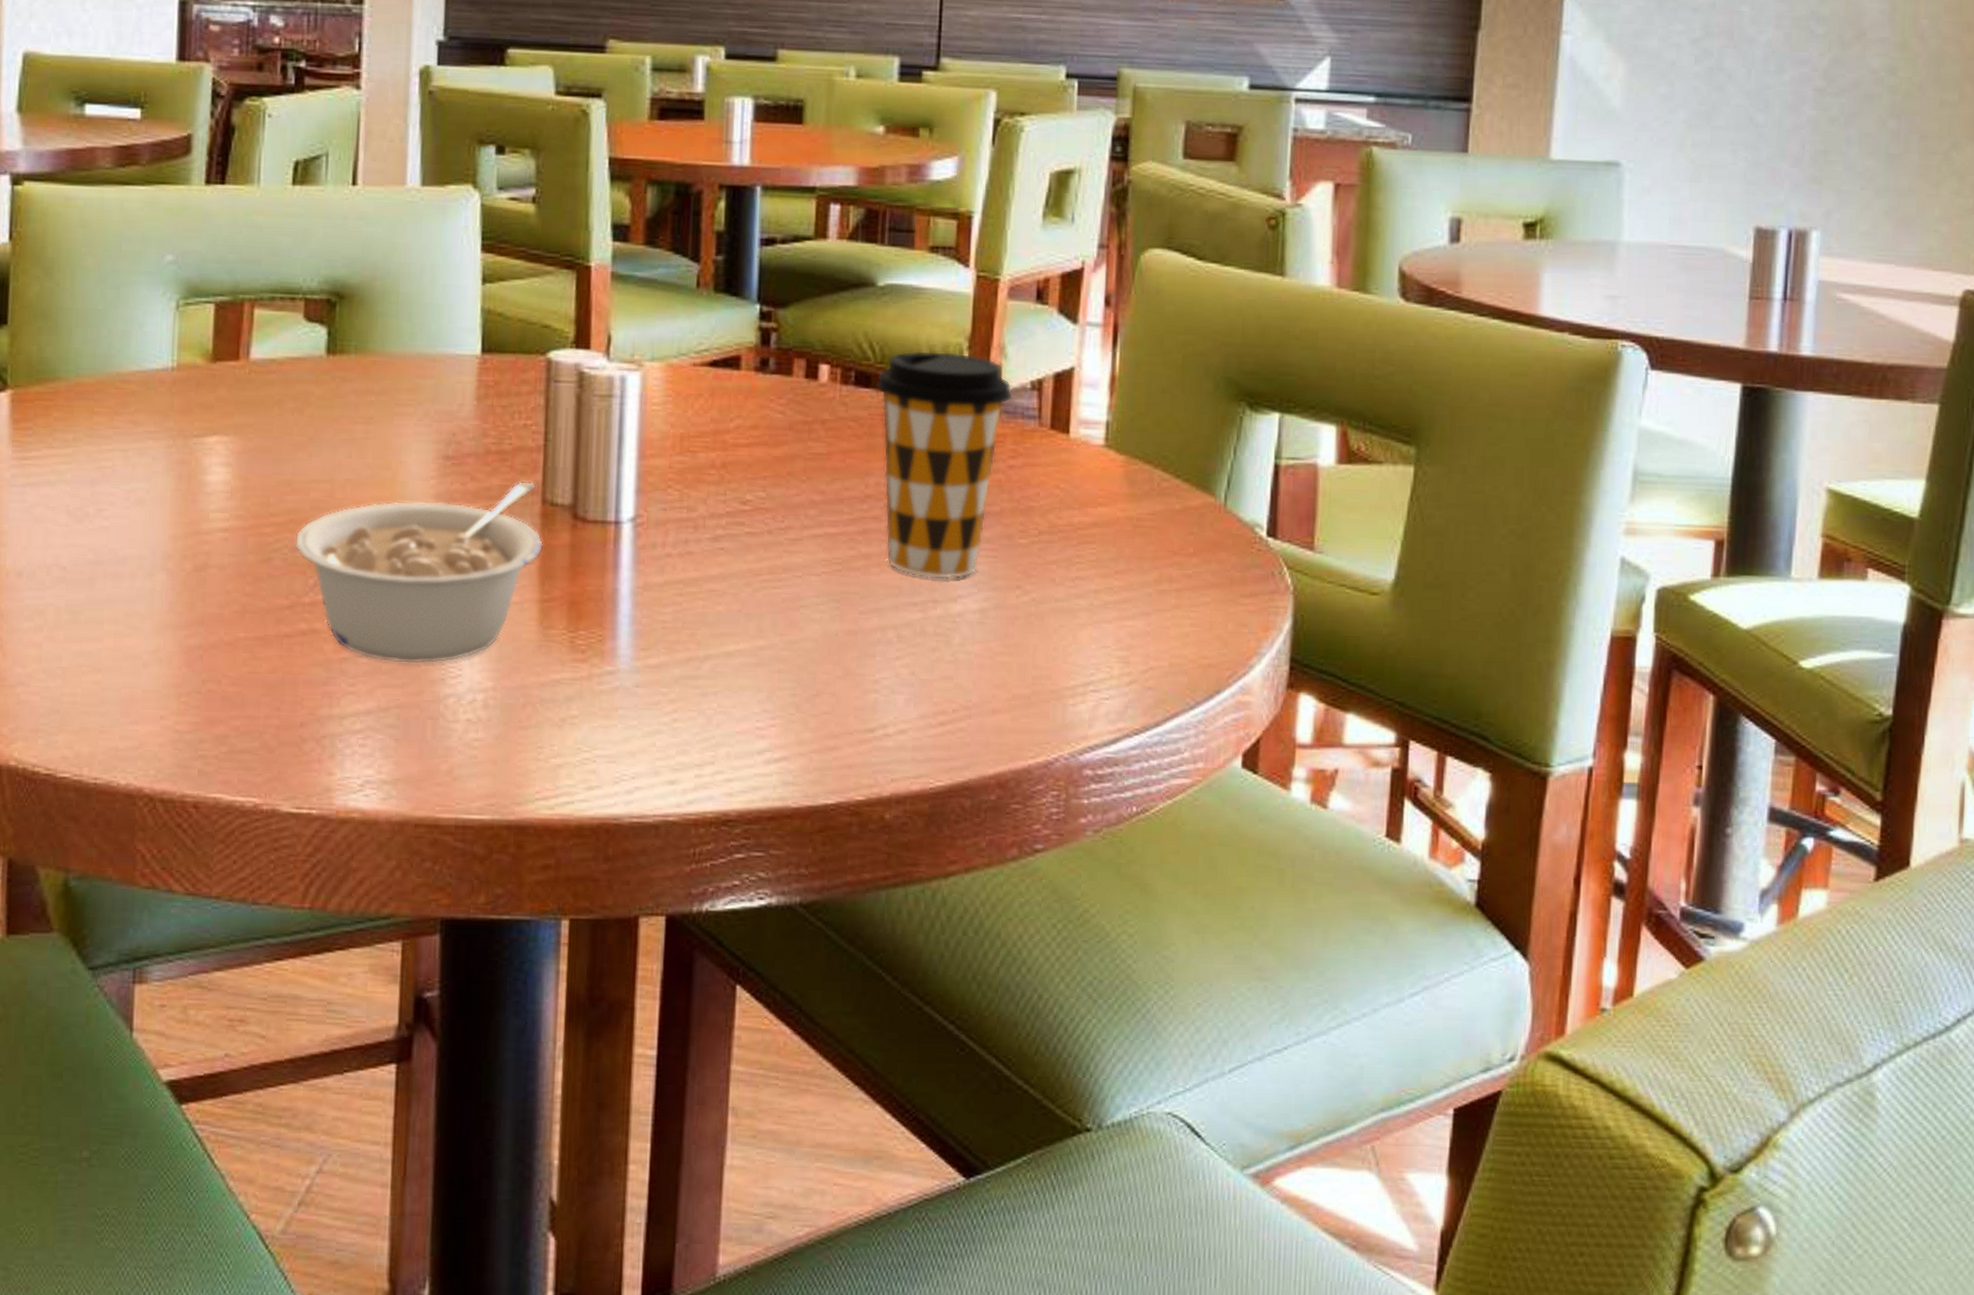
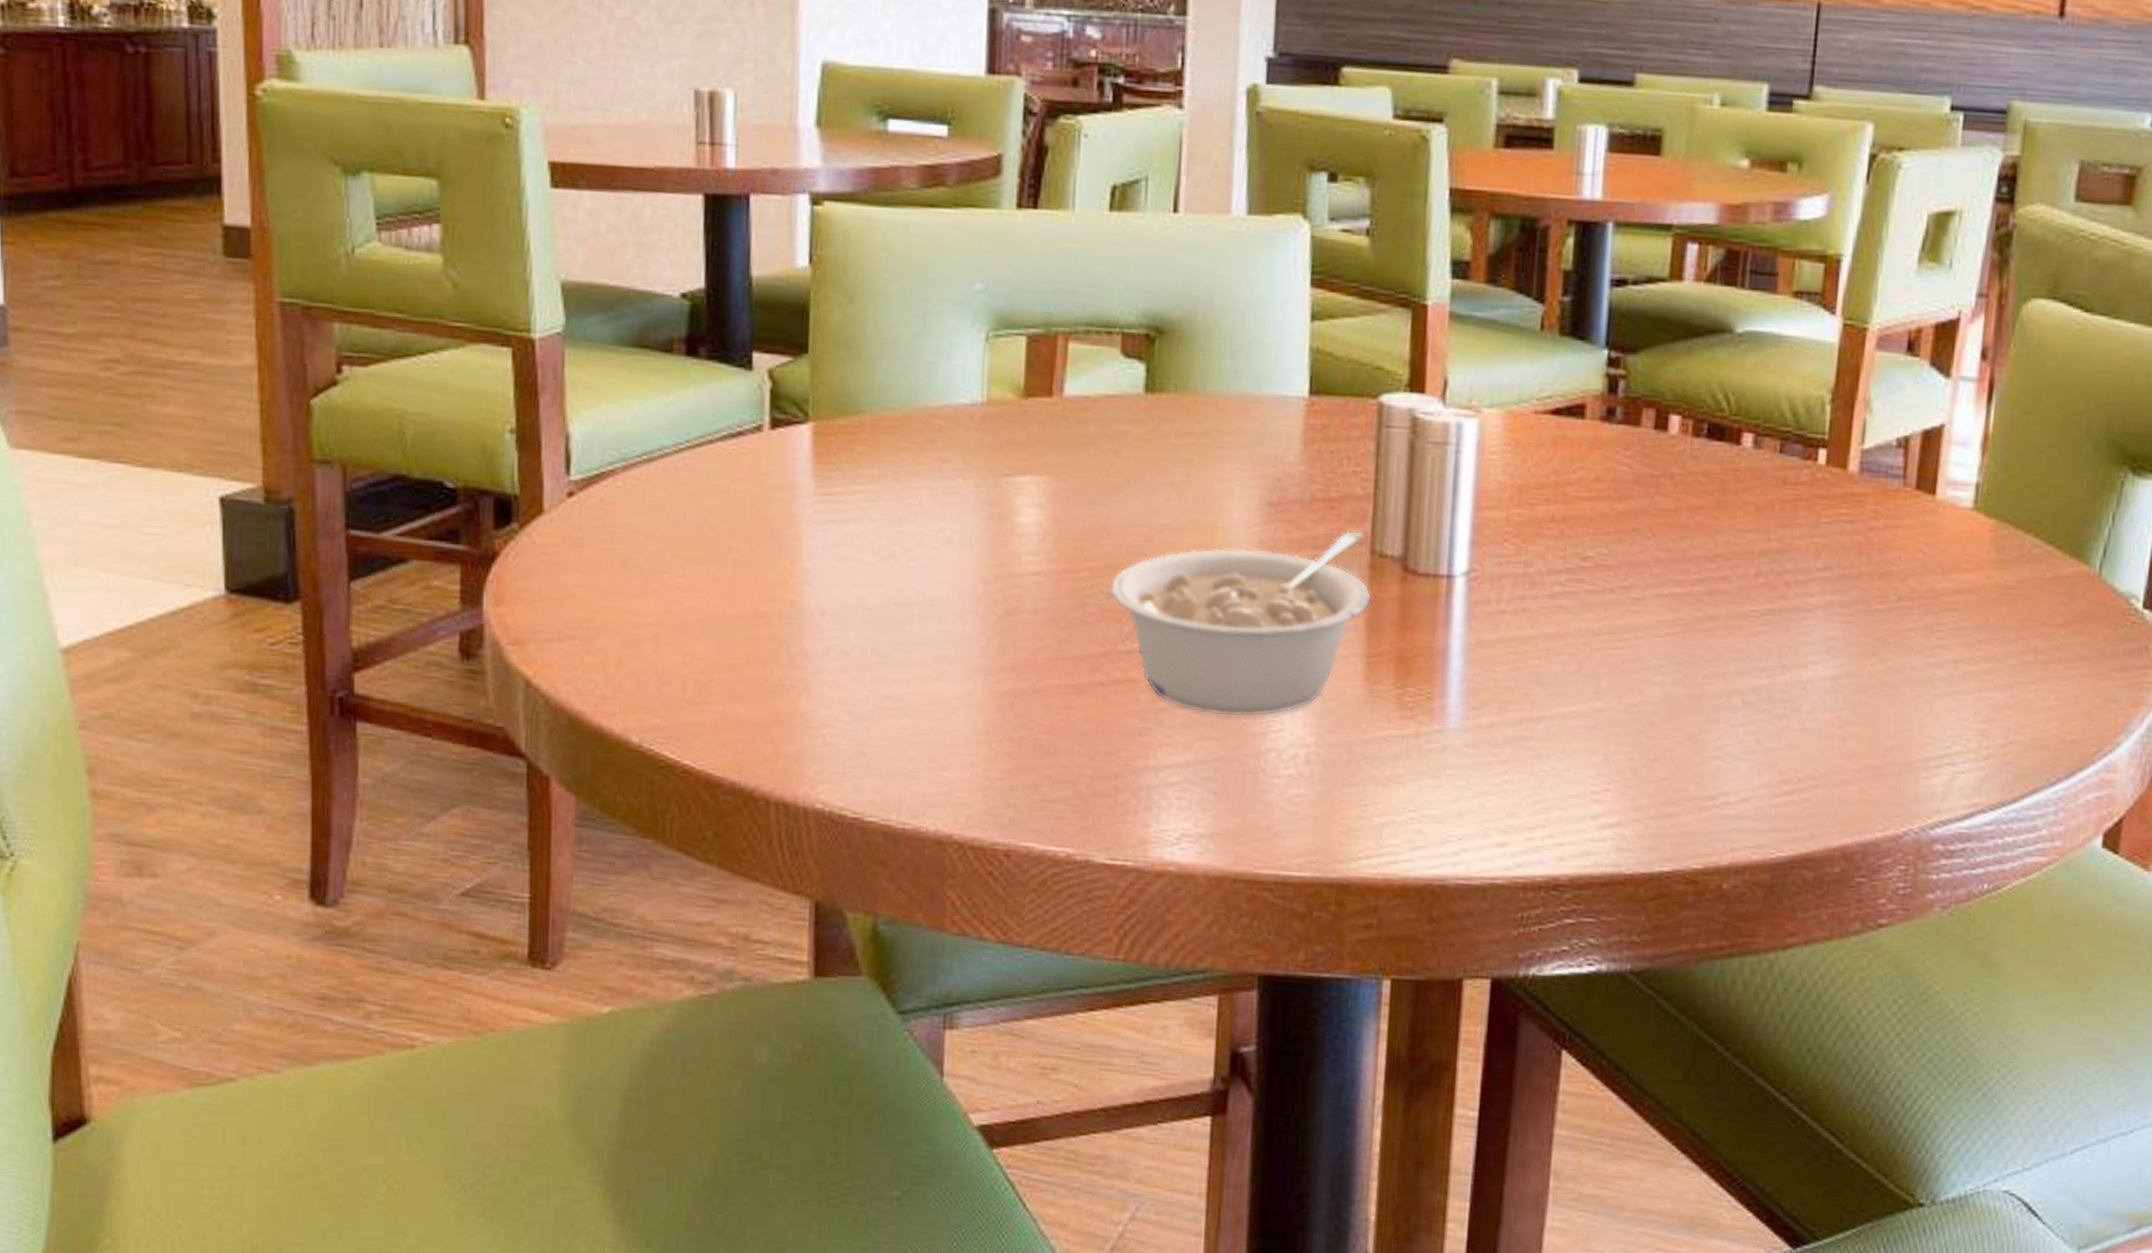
coffee cup: present [875,350,1013,579] -> none [1729,402,1876,644]

